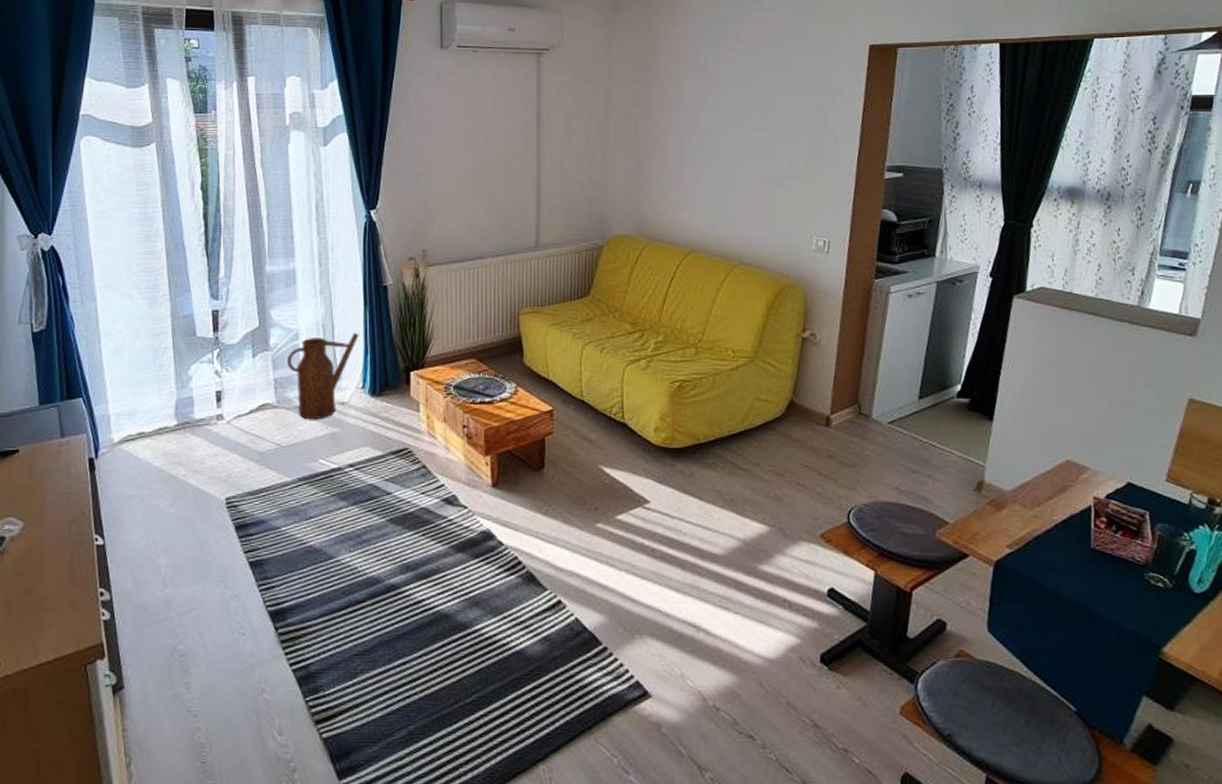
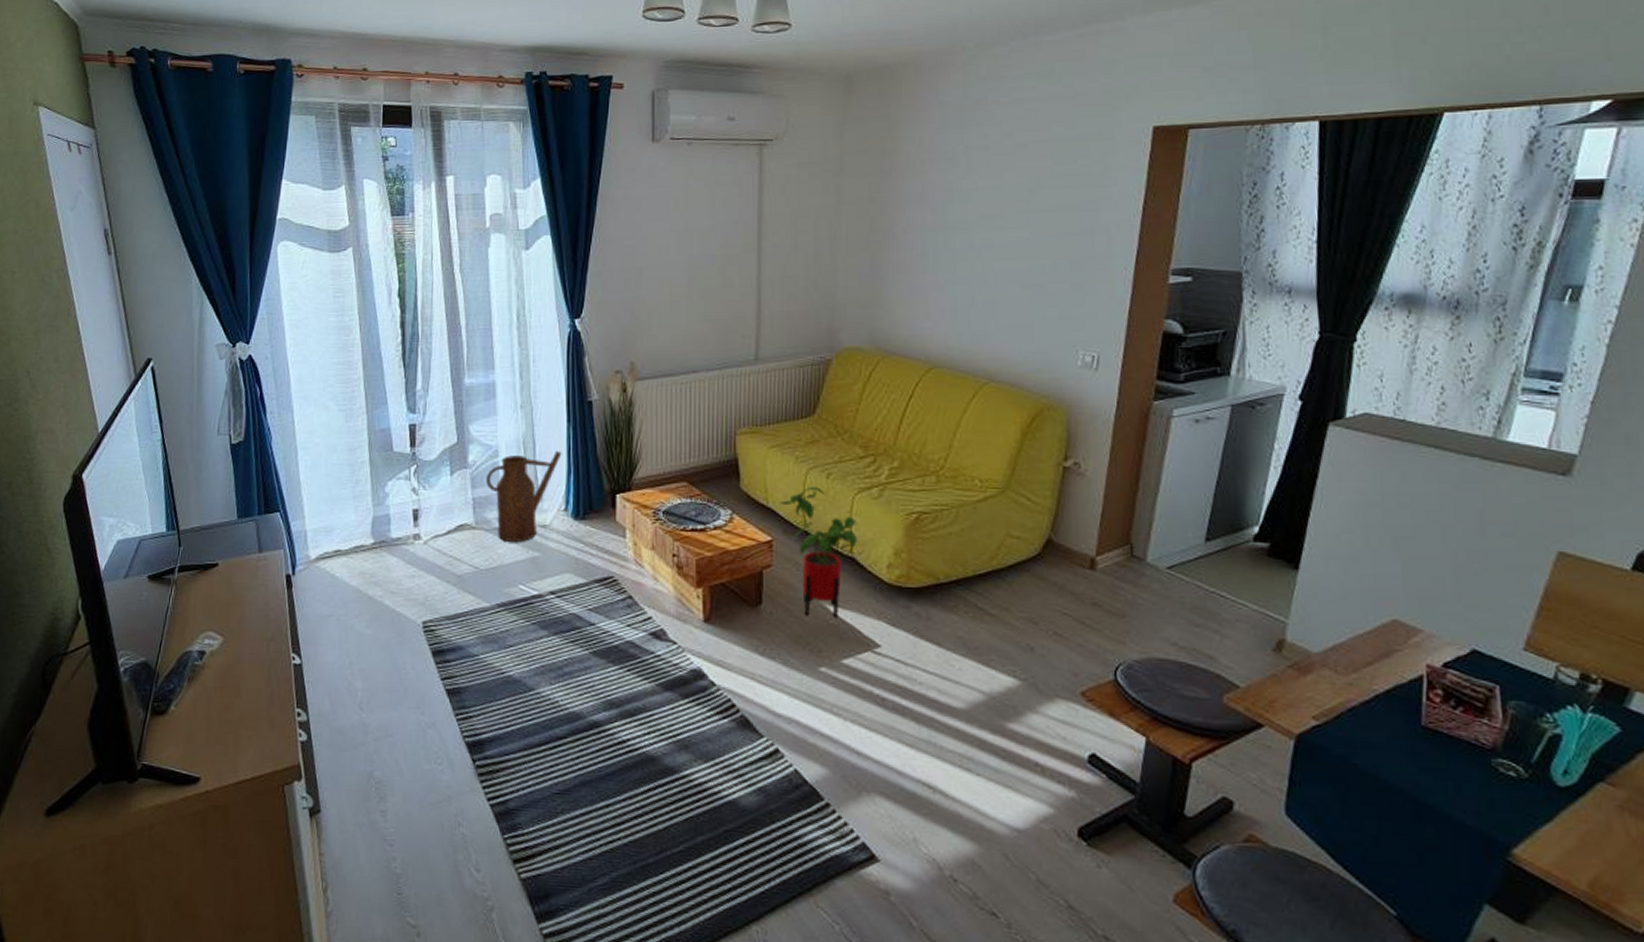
house plant: none [559,360,628,478] -> present [780,487,857,618]

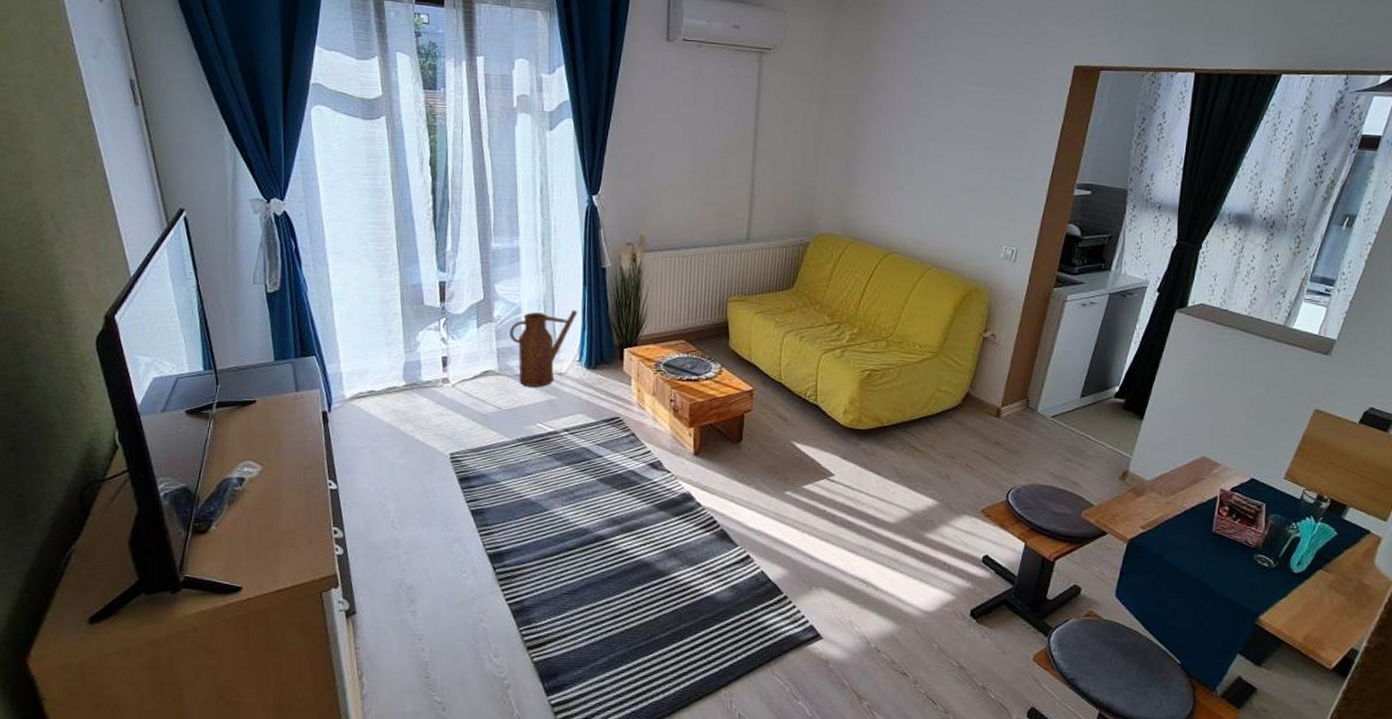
house plant: present [780,487,857,618] -> none [761,347,822,453]

